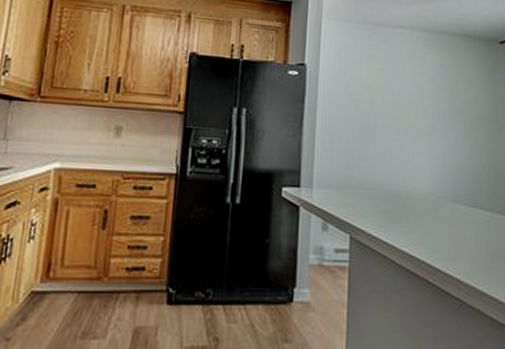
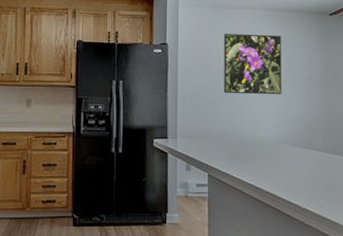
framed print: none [373,57,444,137] -> present [224,34,282,95]

